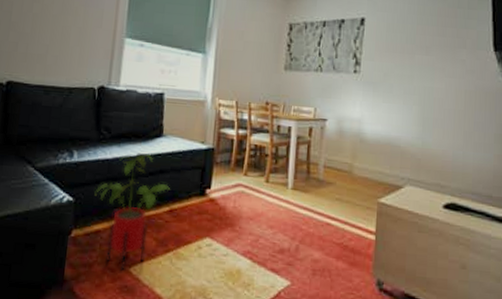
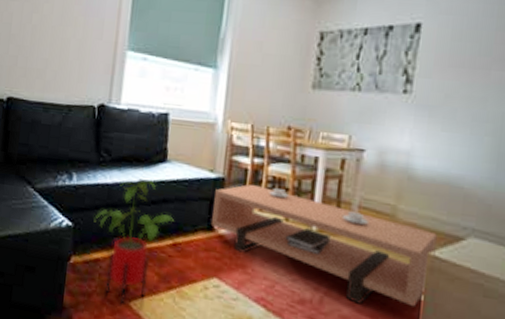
coffee table: none [204,152,383,248] -> present [212,184,437,307]

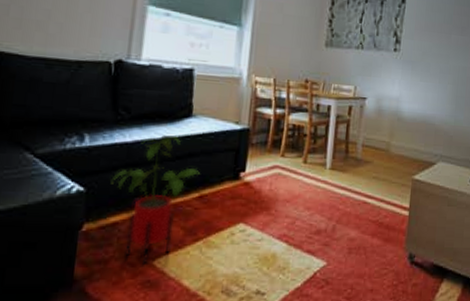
coffee table: present [212,184,437,307] -> none [237,132,418,226]

